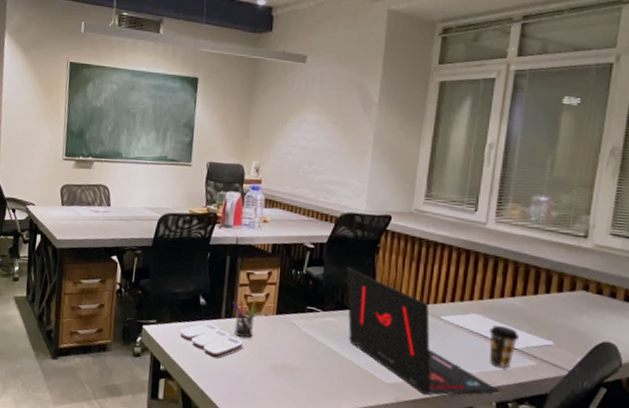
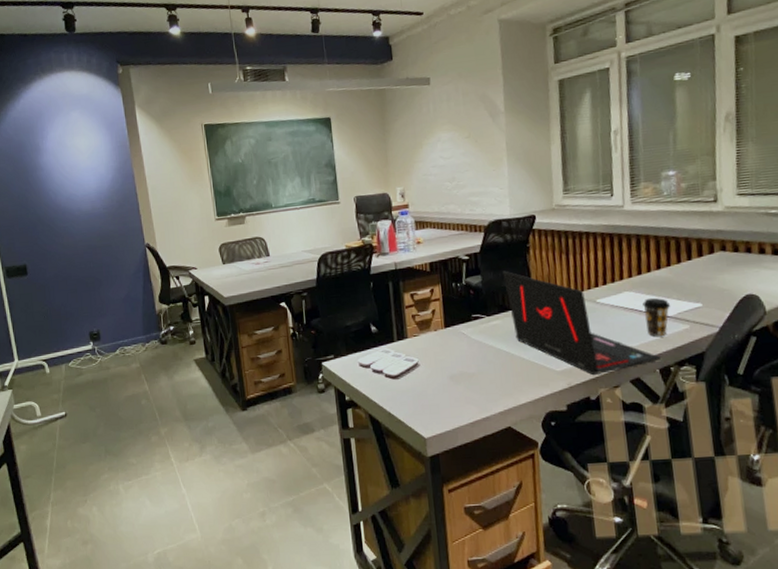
pen holder: present [232,301,258,338] -> none [402,319,427,356]

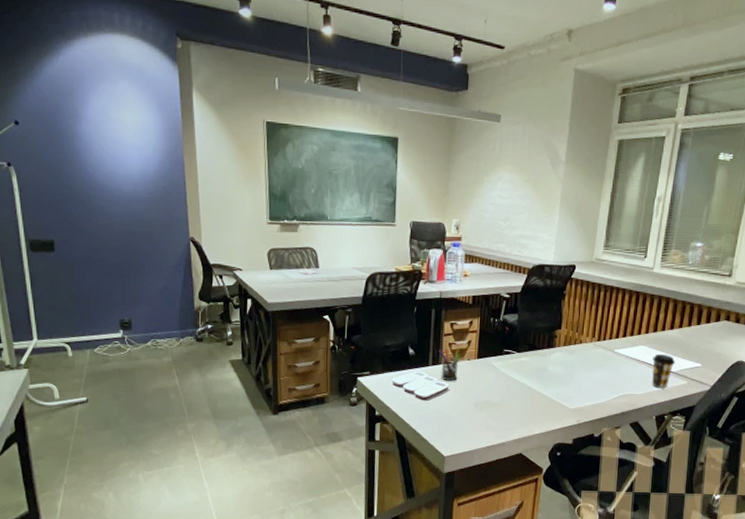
pen holder: none [402,319,427,356] -> present [439,348,461,381]
laptop: present [503,271,661,376] -> none [537,313,659,416]

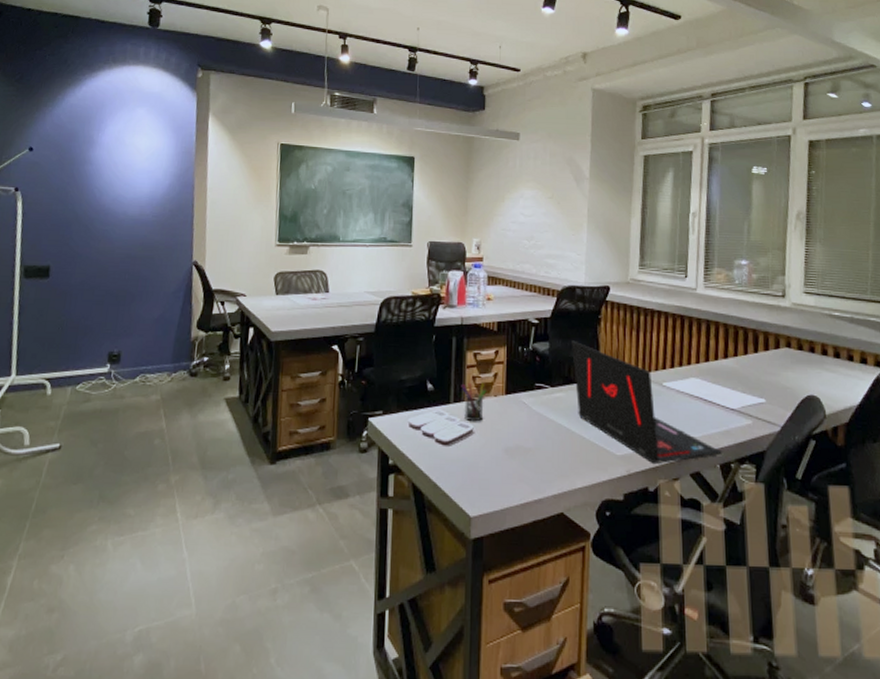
laptop: none [537,313,659,416] -> present [572,340,722,465]
coffee cup: present [652,353,675,389] -> none [708,387,734,430]

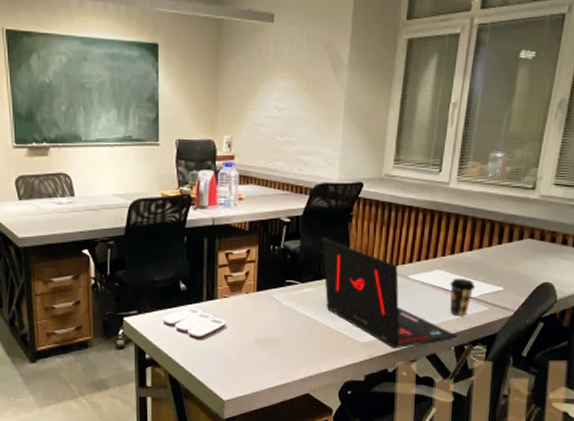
pen holder: present [461,382,487,422] -> none [213,281,239,318]
coffee cup: none [708,387,734,430] -> present [450,278,475,317]

